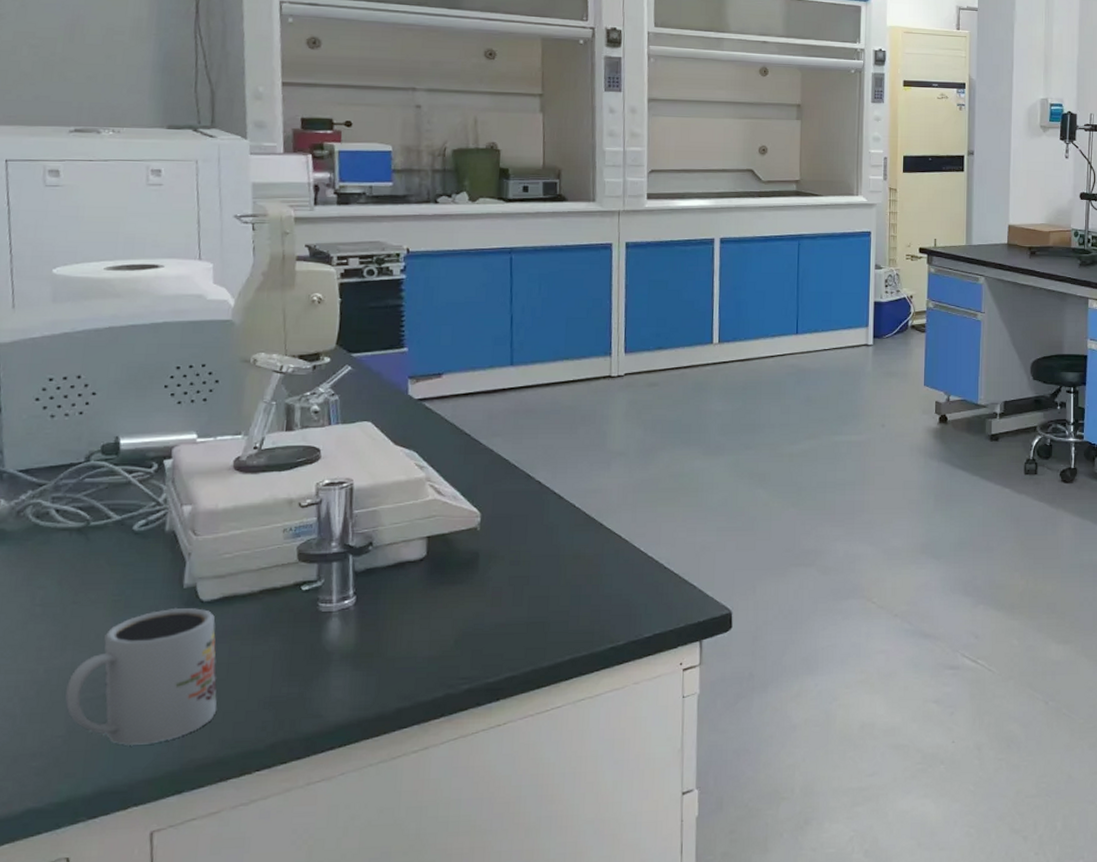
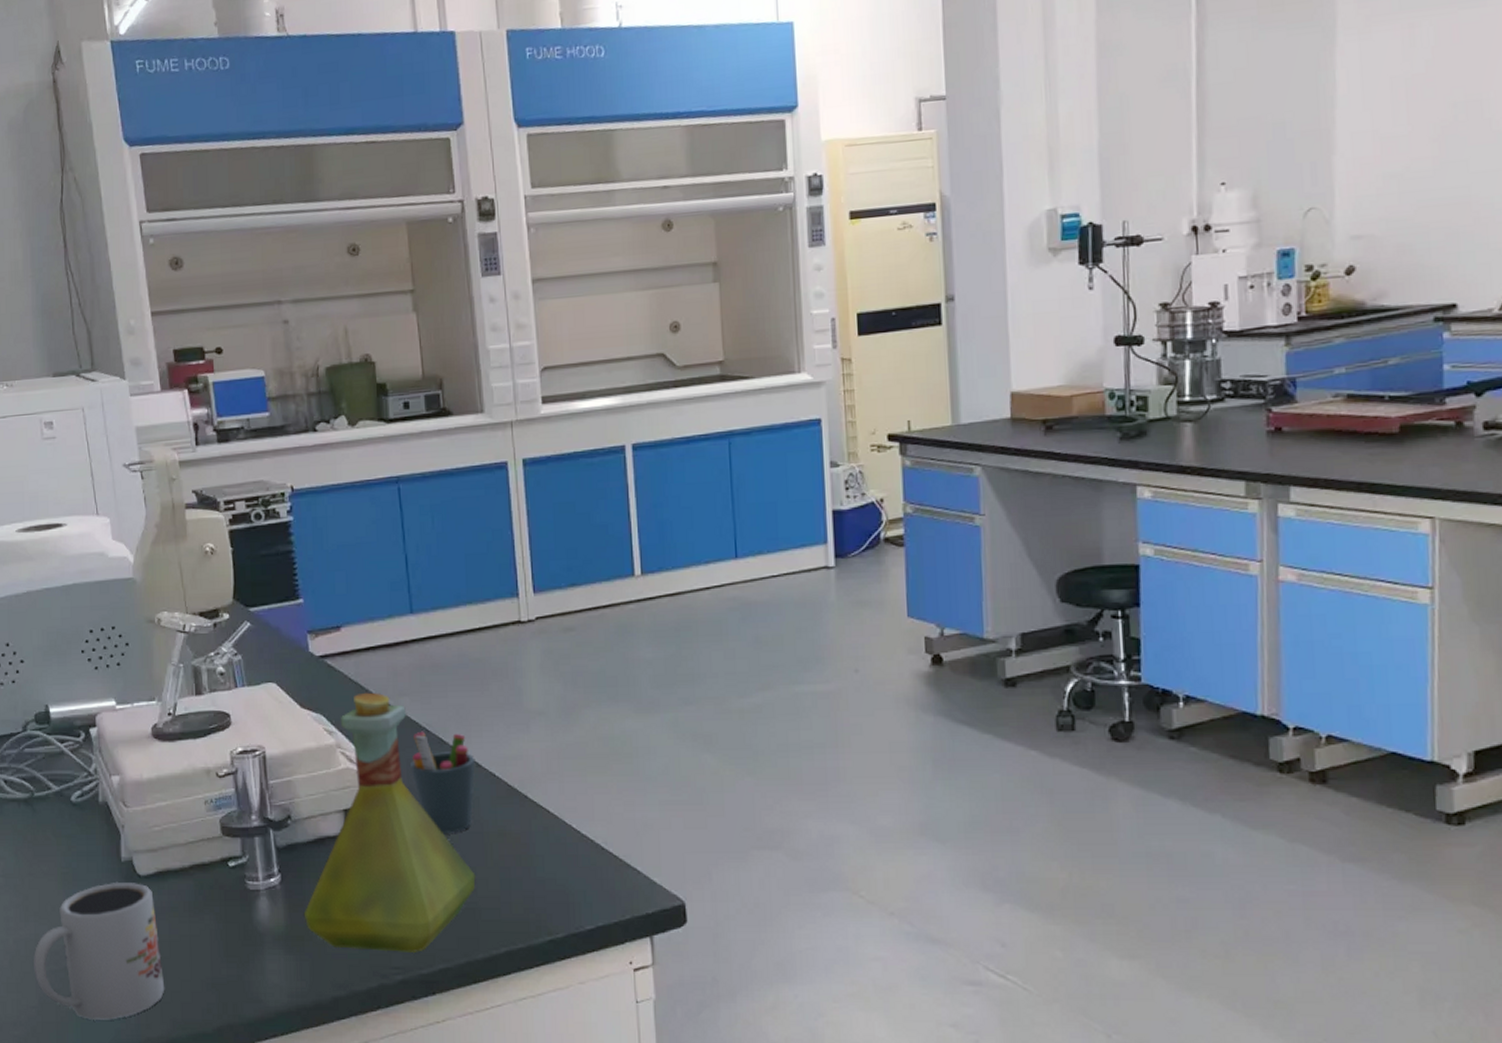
flask: none [375,432,548,664] -> present [303,692,476,952]
pen holder: none [496,467,558,557] -> present [410,731,476,833]

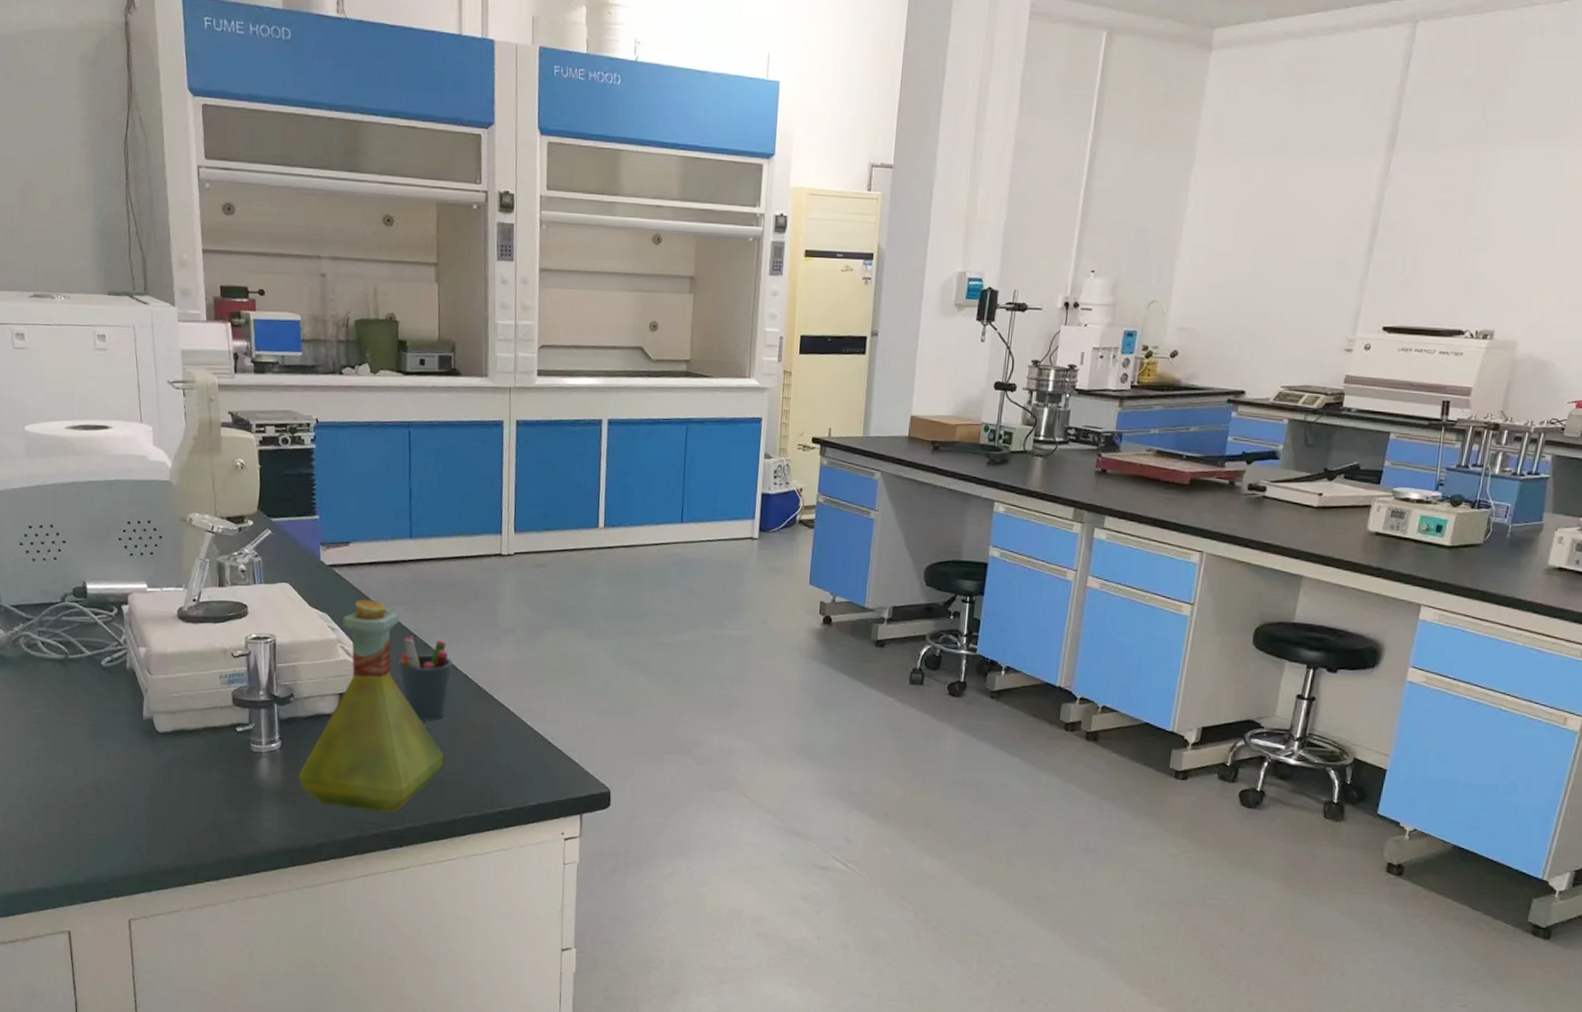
mug: present [34,881,165,1020] -> none [59,735,174,848]

